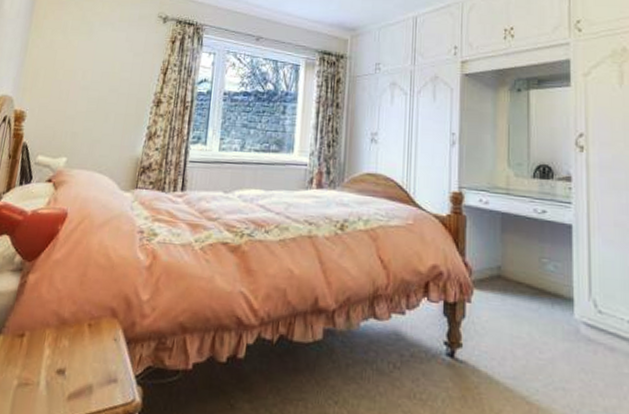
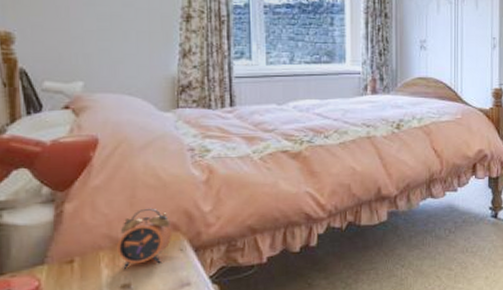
alarm clock: none [60,288,111,353] -> present [117,208,173,270]

